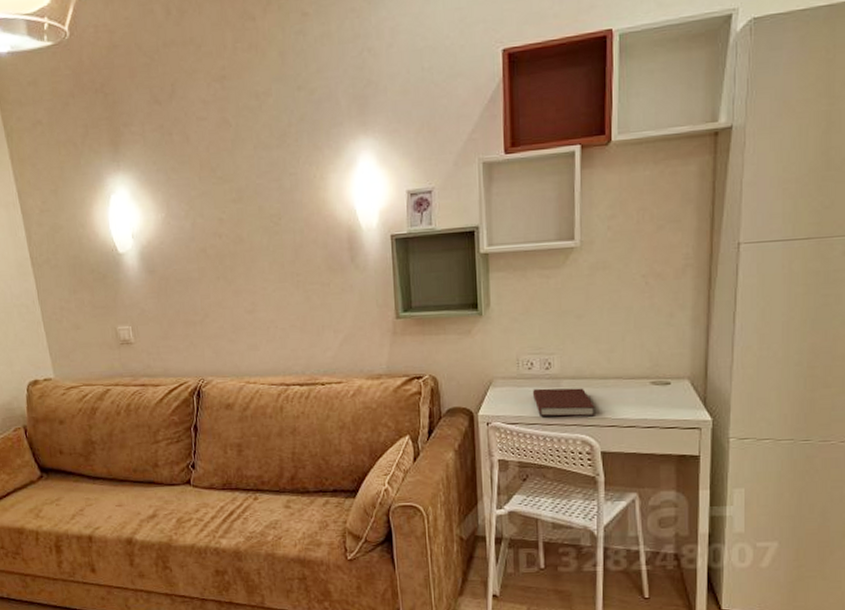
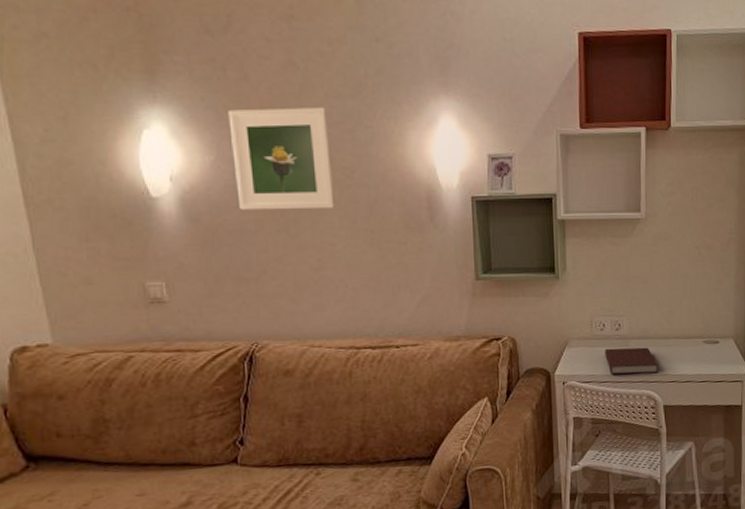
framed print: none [174,159,266,261] -> present [228,106,336,211]

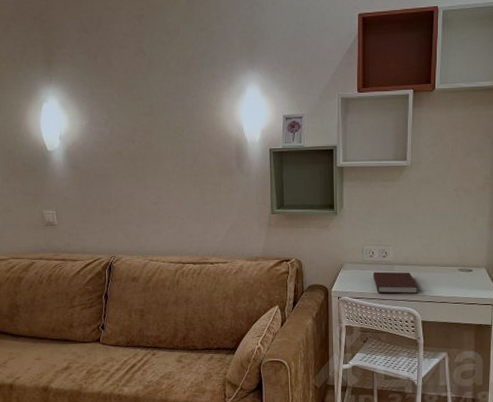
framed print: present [228,106,336,211] -> none [98,82,170,160]

